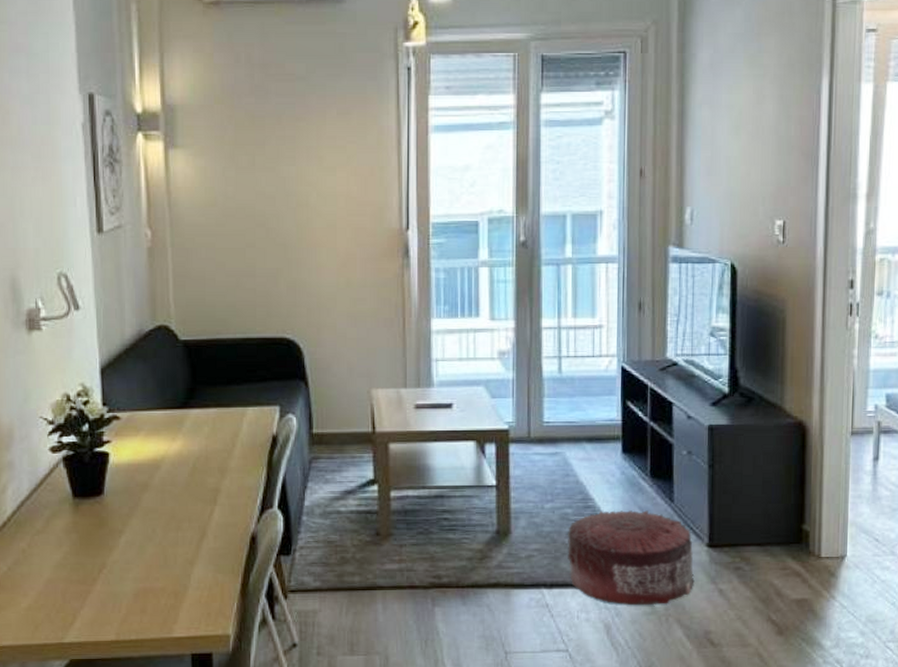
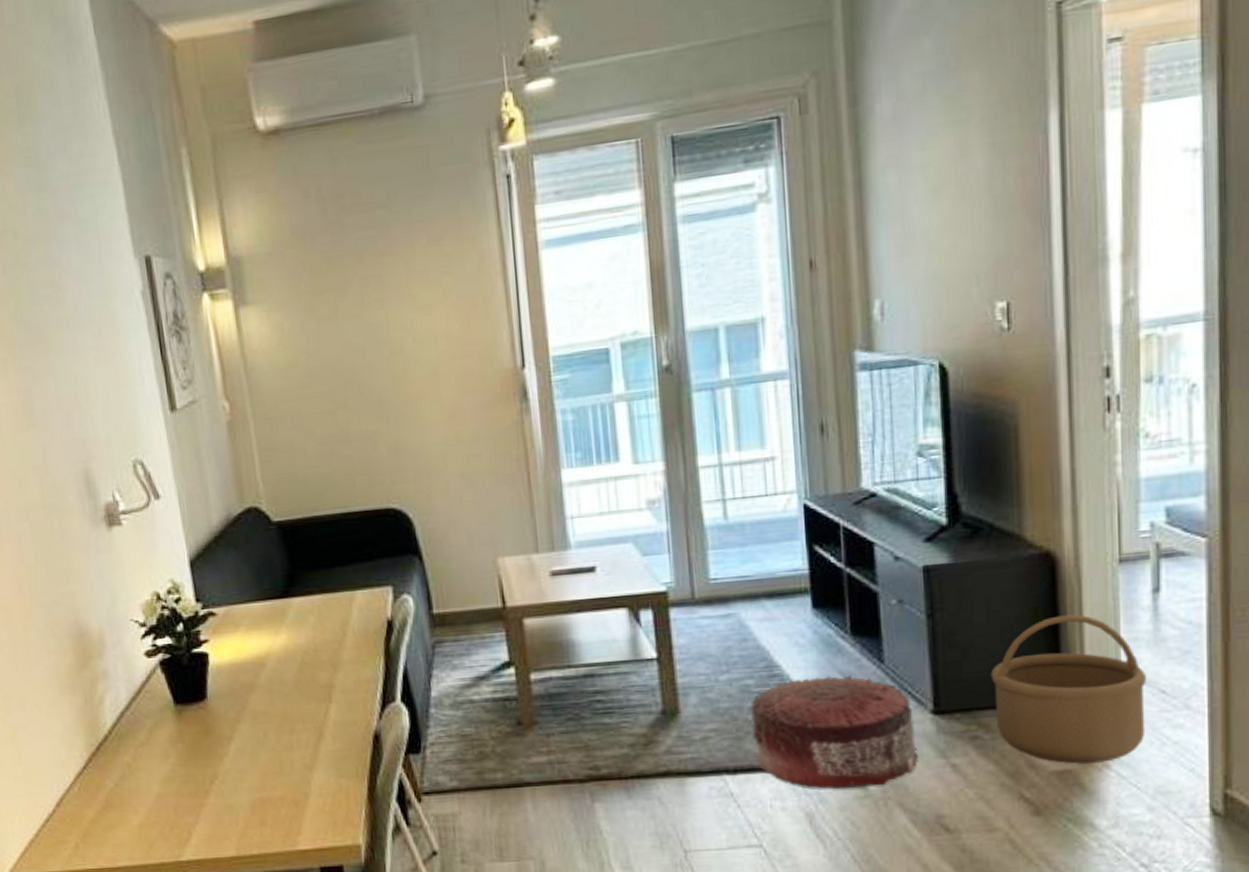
basket: none [753,473,865,594] -> present [990,614,1146,764]

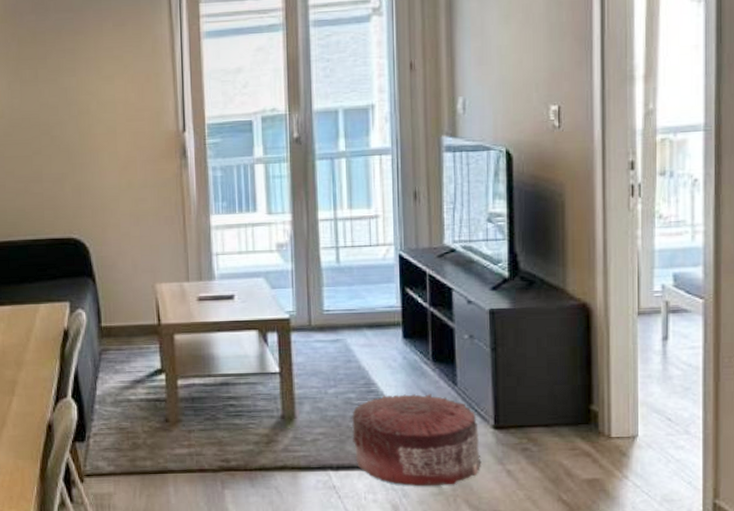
basket: present [990,614,1146,764] -> none [538,354,656,474]

